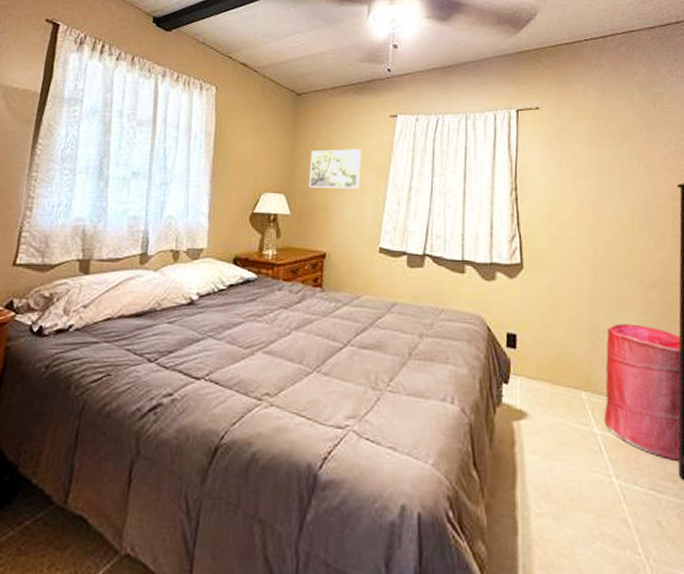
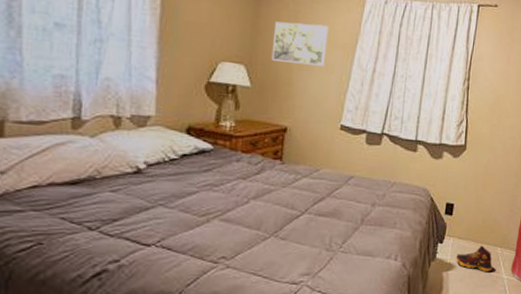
shoe: none [527,387,578,425] -> present [456,245,492,273]

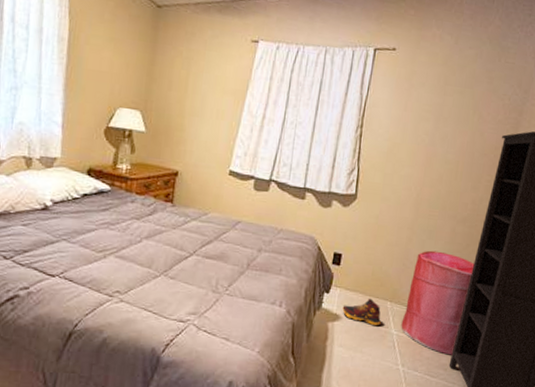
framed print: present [271,21,329,67] -> none [165,68,221,113]

